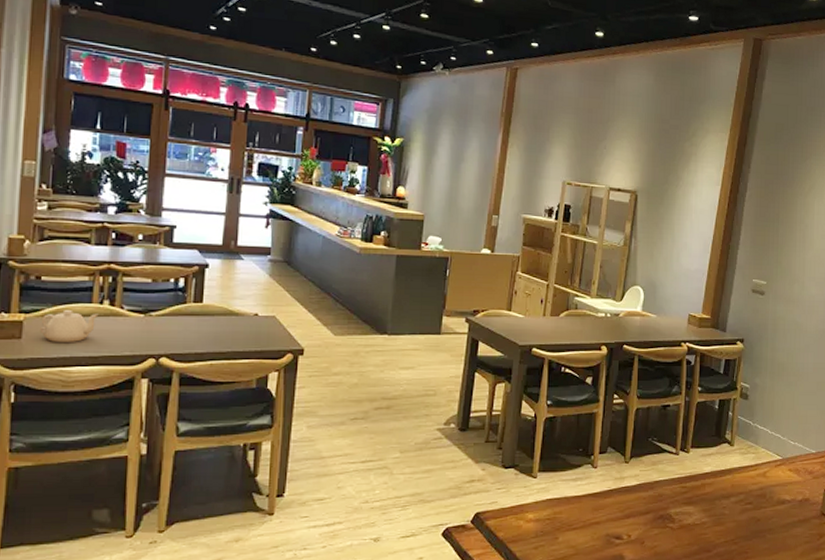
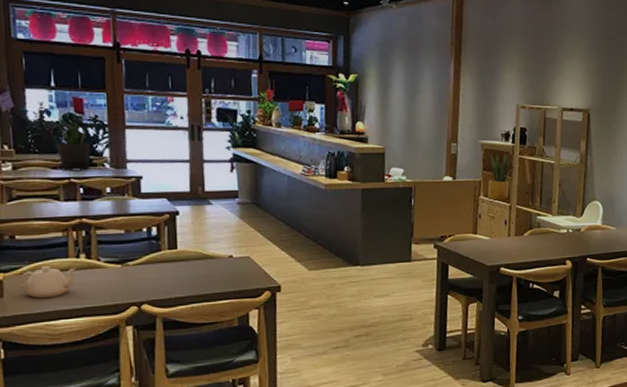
planter: none [94,164,127,216] -> present [56,121,90,172]
planter: none [525,228,553,279] -> present [487,152,512,201]

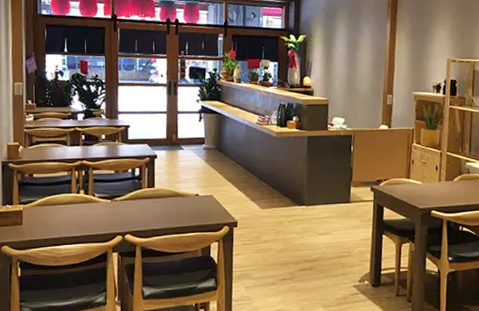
teapot: present [21,266,77,299] -> none [35,200,77,227]
planter: present [56,121,90,172] -> none [66,80,91,122]

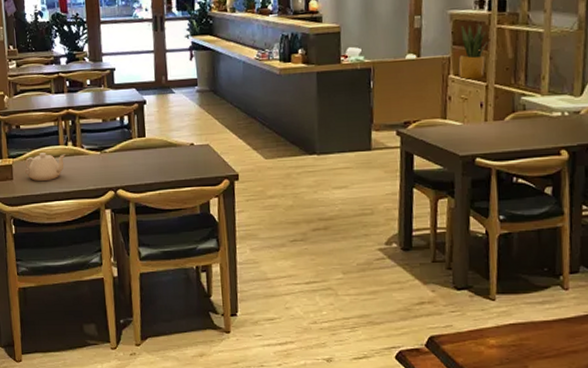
teapot: none [35,200,77,227] -> present [25,153,66,182]

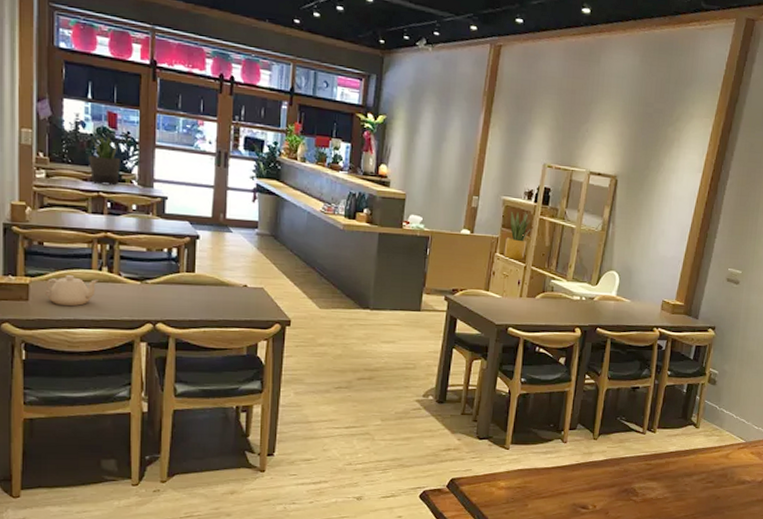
planter: none [48,21,74,67] -> present [89,134,120,186]

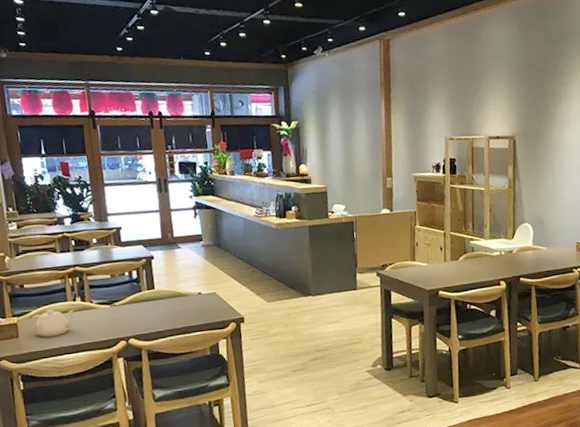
planter: present [89,134,120,186] -> none [50,184,78,227]
planter: present [504,211,532,261] -> none [422,182,445,229]

